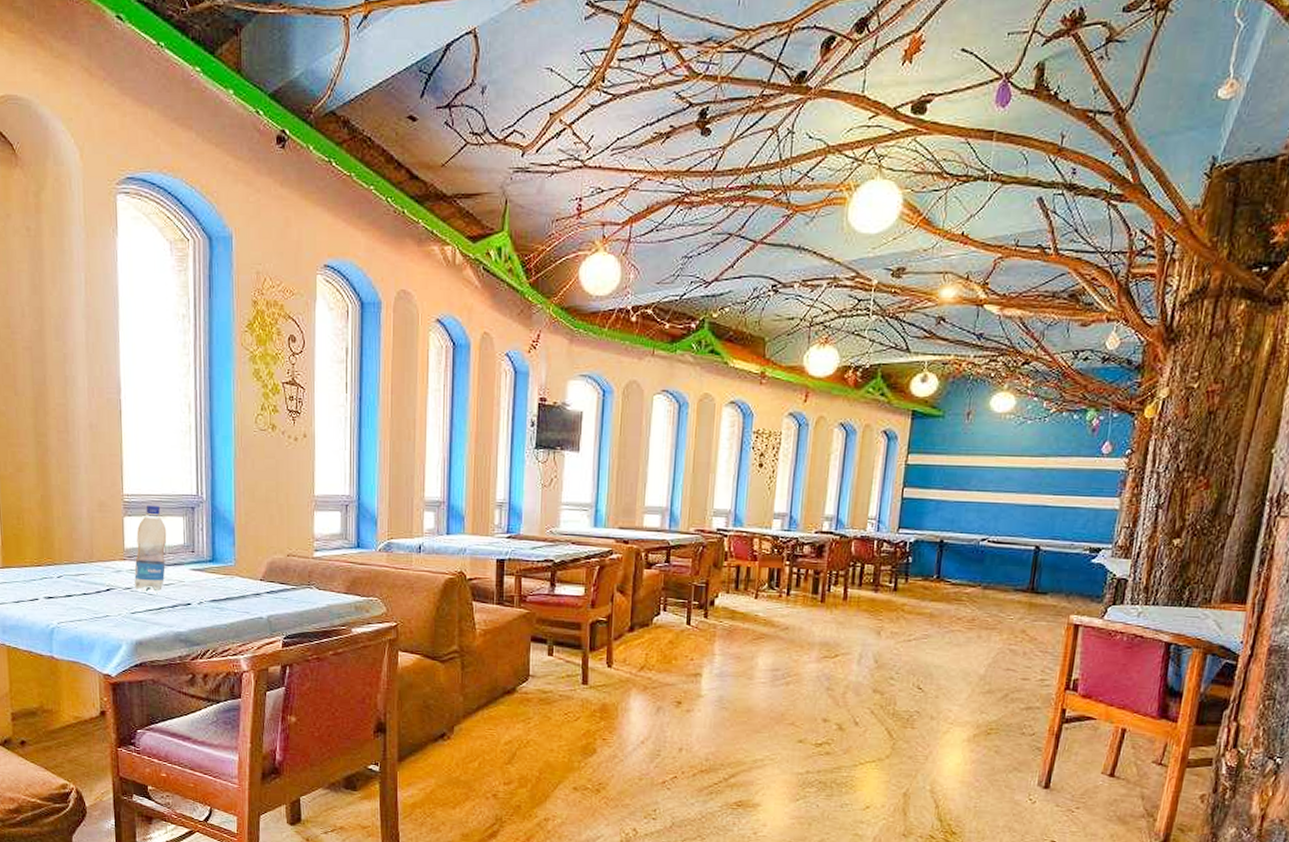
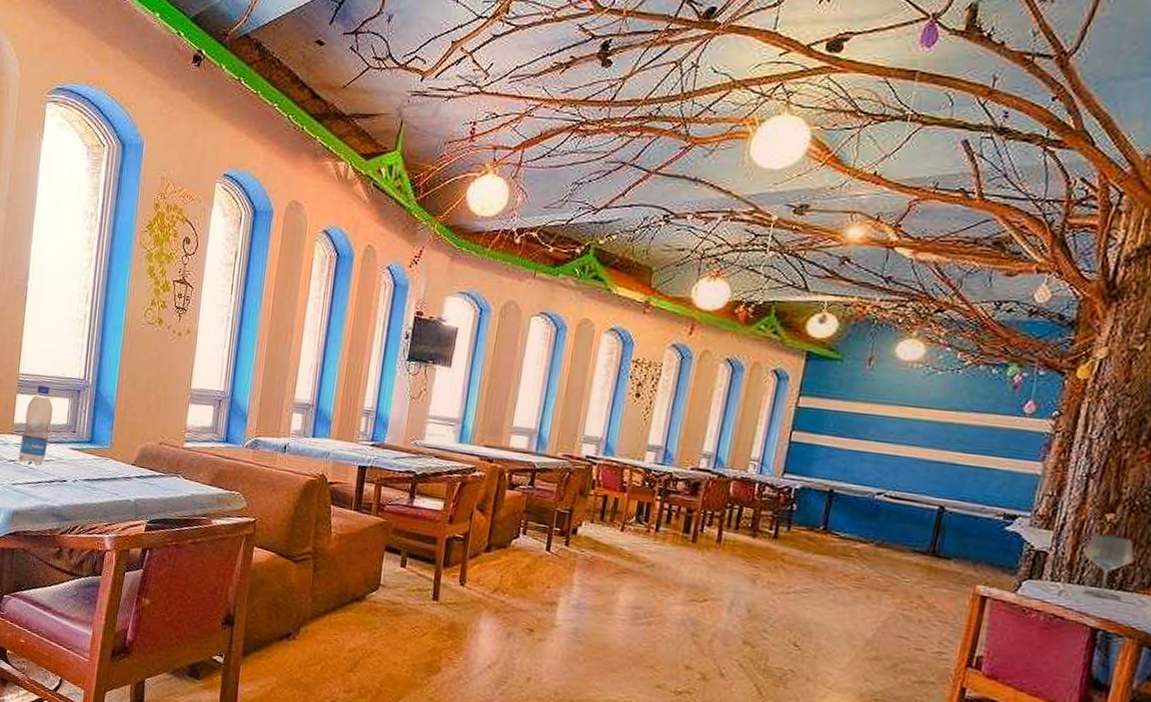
wine glass: none [1157,558,1198,616] -> present [1082,533,1135,601]

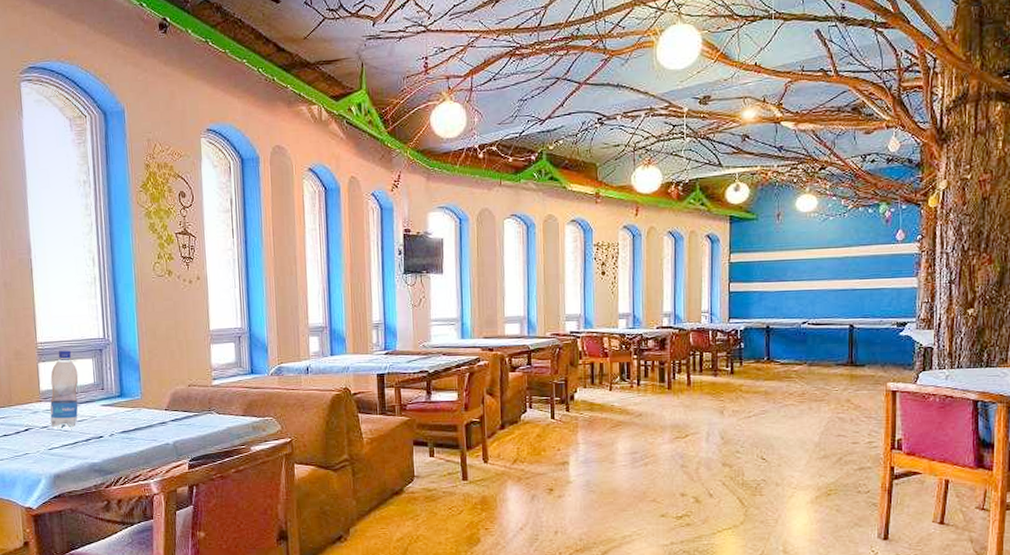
wine glass: present [1082,533,1135,601] -> none [958,325,993,376]

